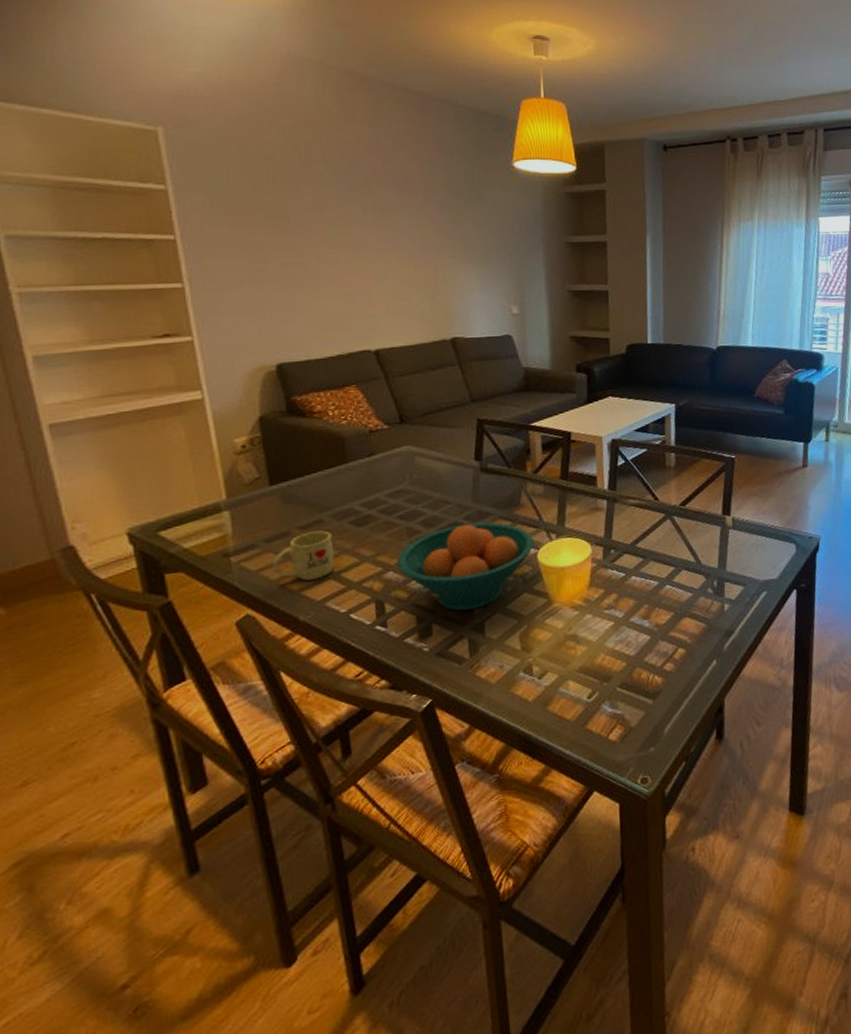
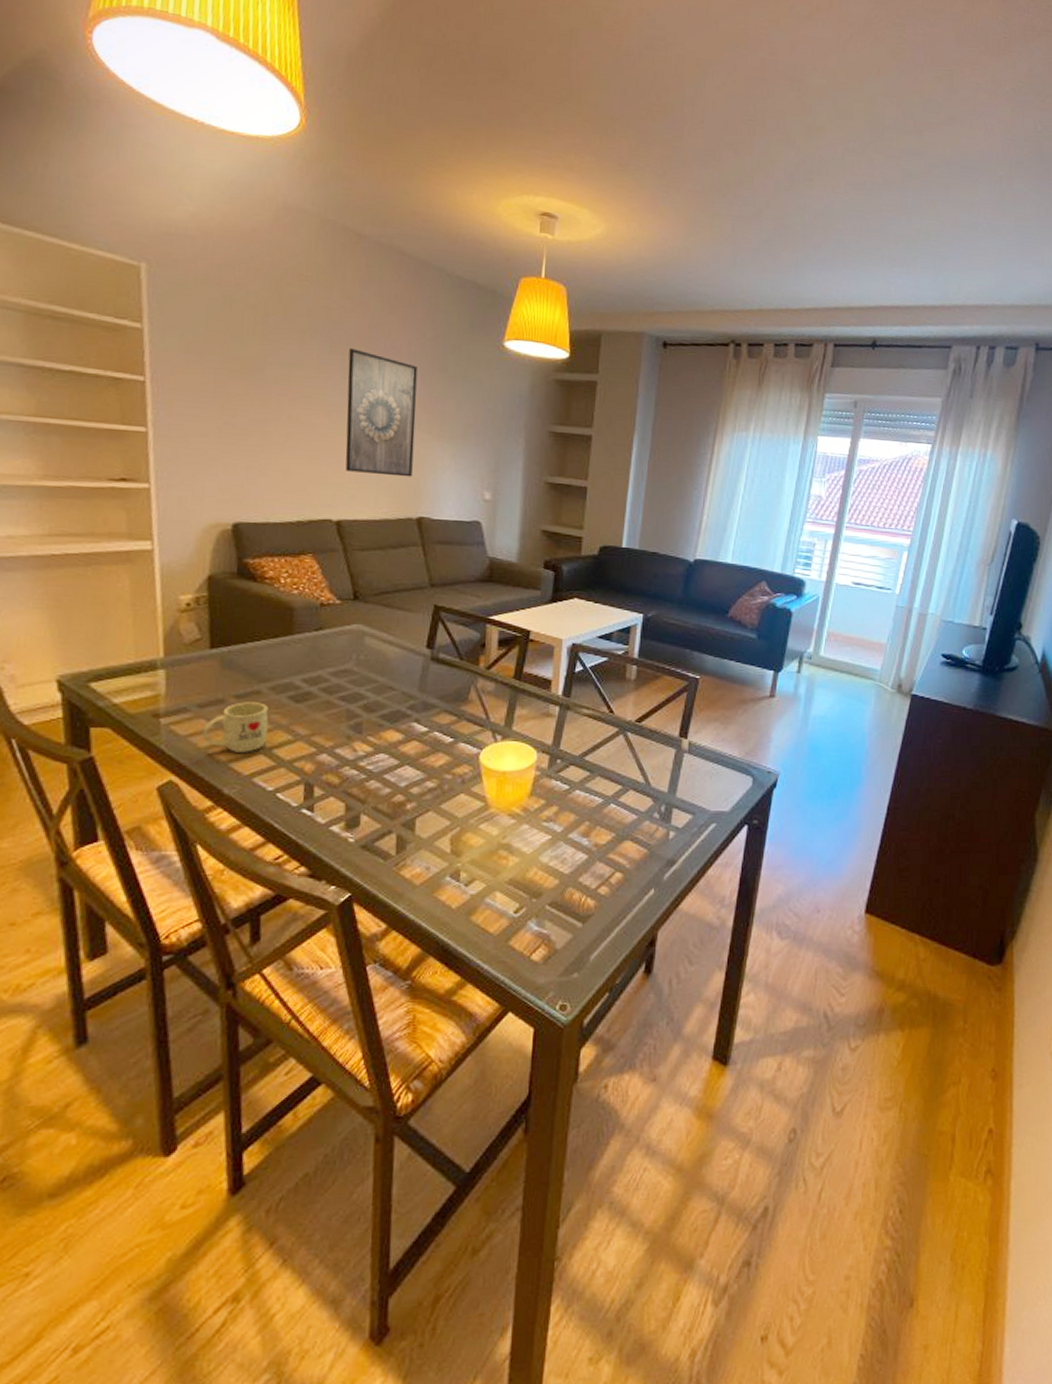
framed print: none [367,185,441,303] -> present [345,348,418,477]
fruit bowl: present [397,522,533,611] -> none [332,713,477,805]

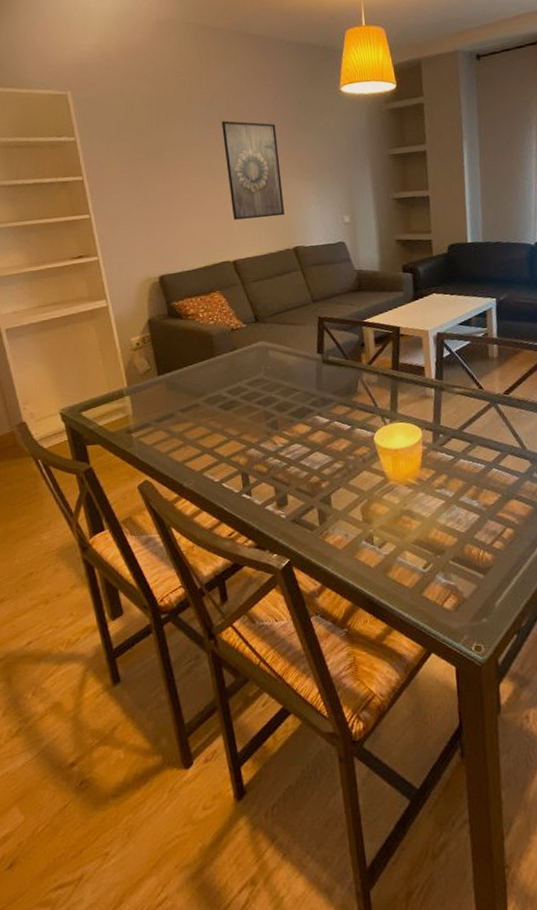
mug: present [203,702,269,753] -> none [162,413,209,454]

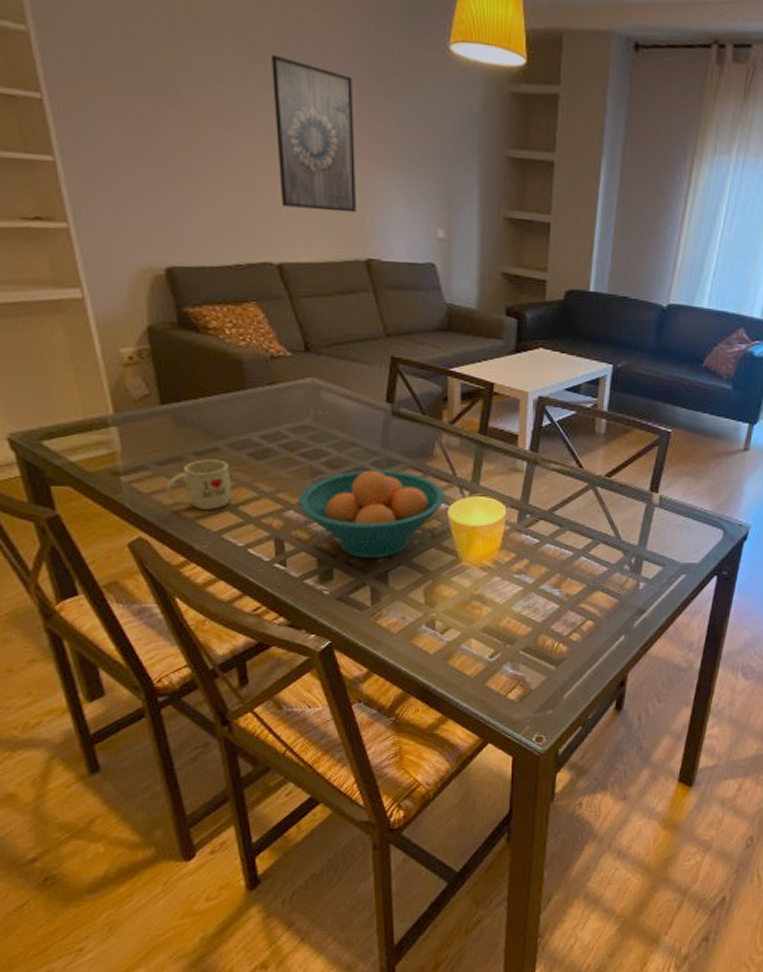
mug: none [162,413,209,454] -> present [165,459,232,510]
fruit bowl: none [257,407,370,485] -> present [298,470,444,559]

